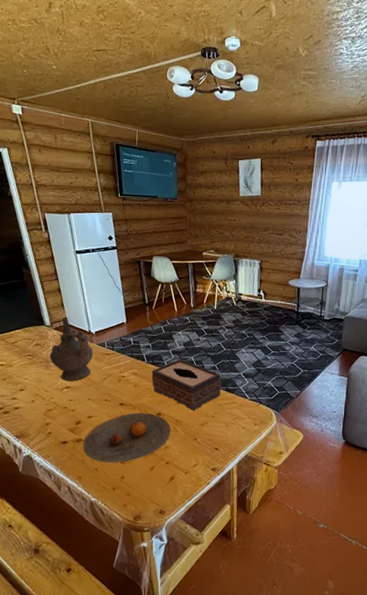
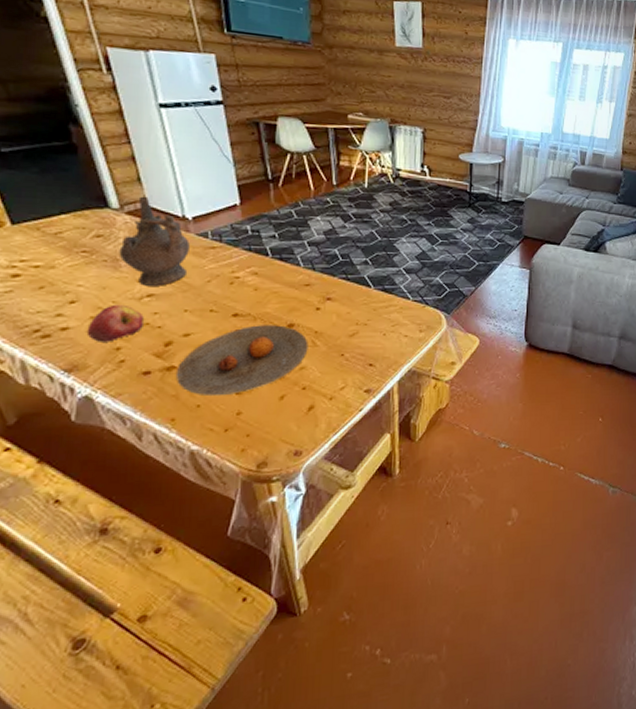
apple: none [29,393,63,419] -> present [86,304,144,342]
tissue box: present [151,359,222,411] -> none [278,253,376,318]

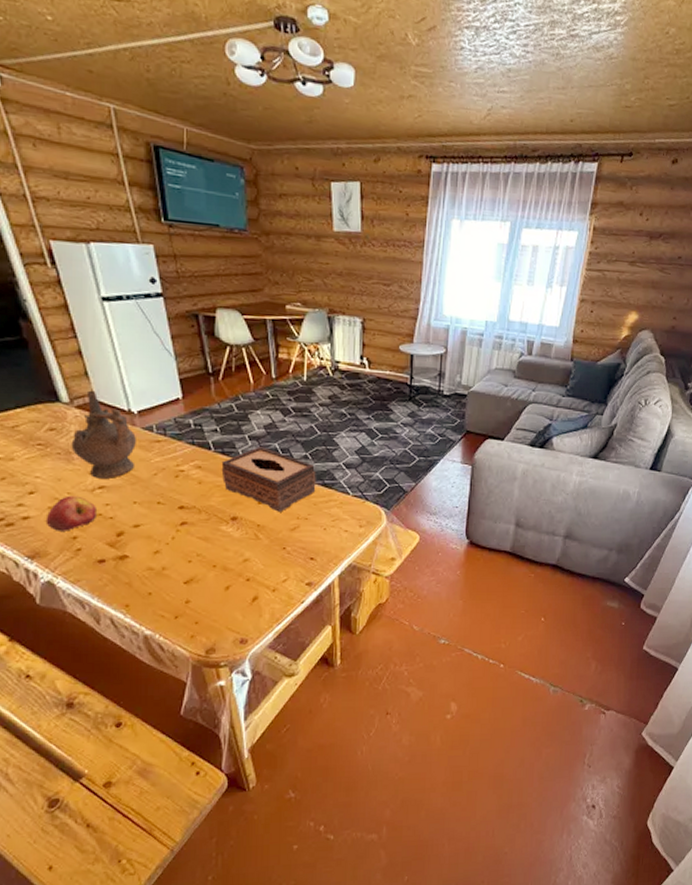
plate: present [177,325,308,397] -> none [129,517,251,585]
tissue box: none [278,253,376,318] -> present [221,447,316,512]

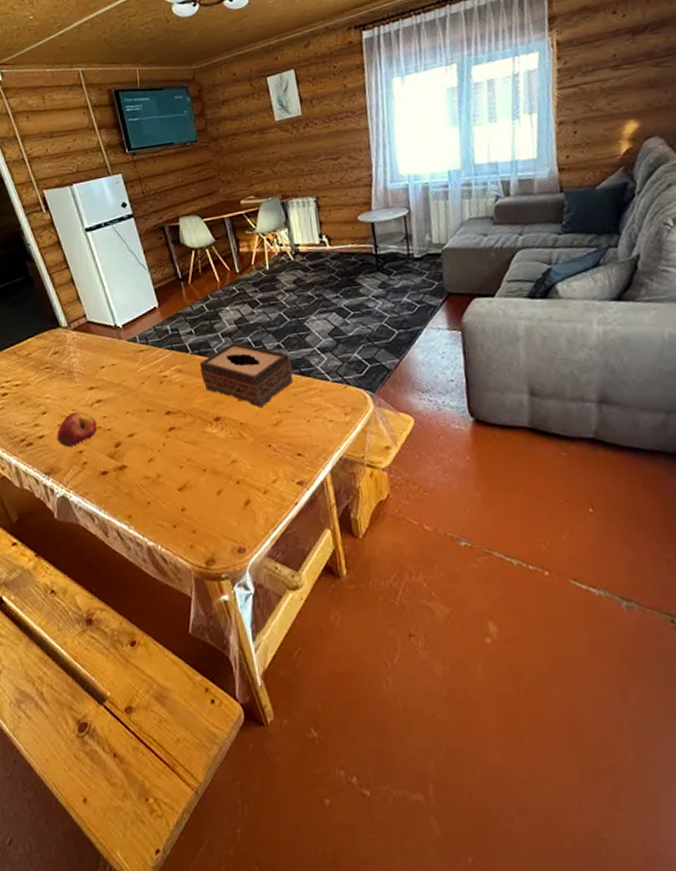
ceremonial vessel: present [71,390,136,478] -> none [71,312,124,393]

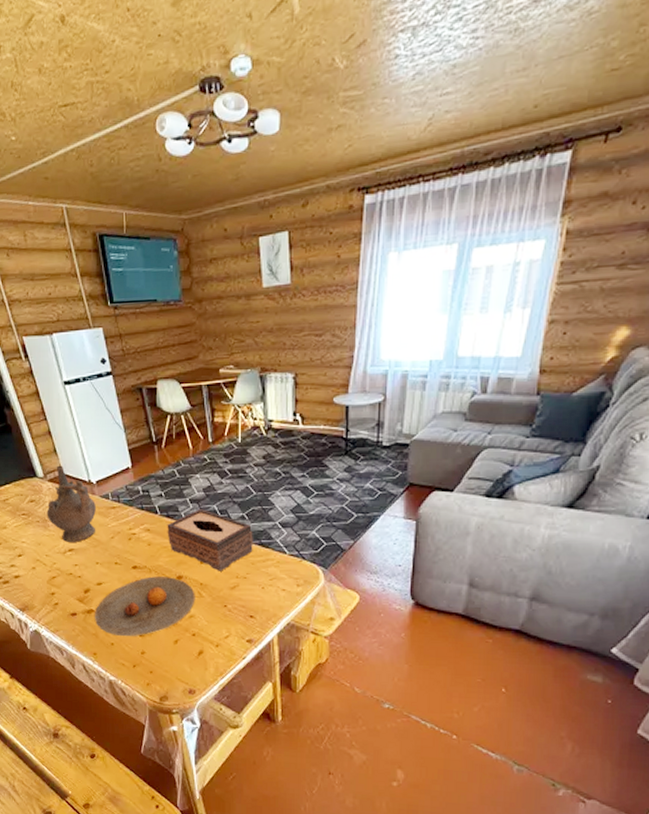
apple: present [57,411,97,447] -> none [31,557,68,588]
ceremonial vessel: none [71,312,124,393] -> present [46,465,96,542]
plate: none [127,419,237,493] -> present [95,576,195,637]

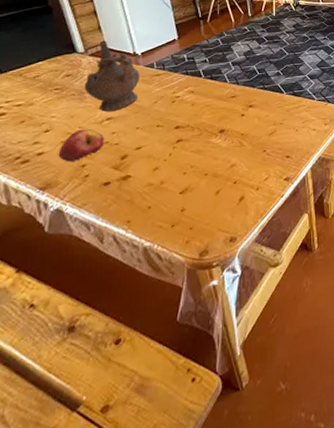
apple: none [31,557,68,588] -> present [58,128,104,162]
plate: present [95,576,195,637] -> none [131,132,237,198]
tissue box: present [167,509,253,571] -> none [210,70,288,121]

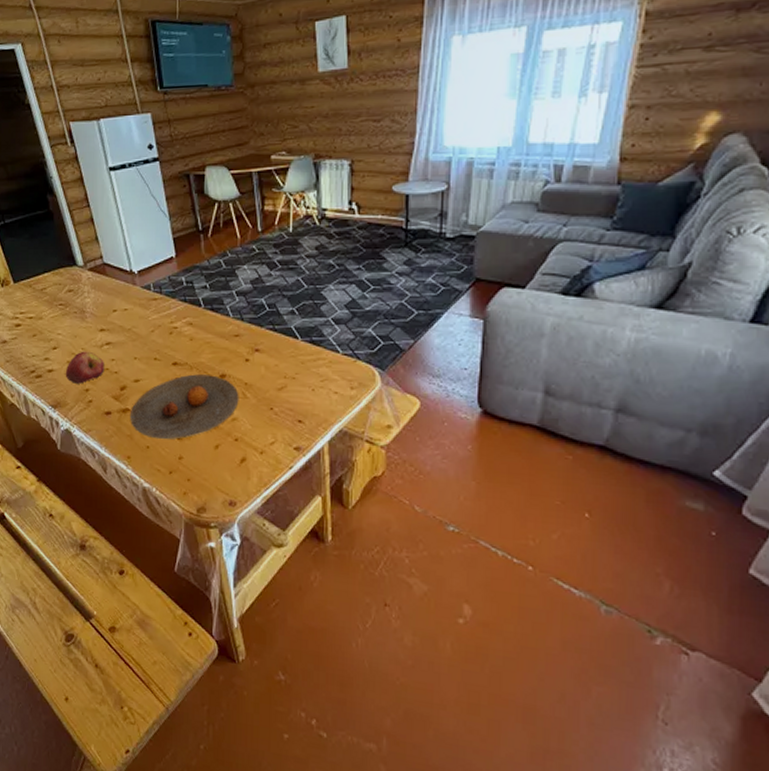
ceremonial vessel: present [84,40,140,112] -> none [85,254,136,335]
plate: none [131,132,237,198] -> present [131,374,239,440]

